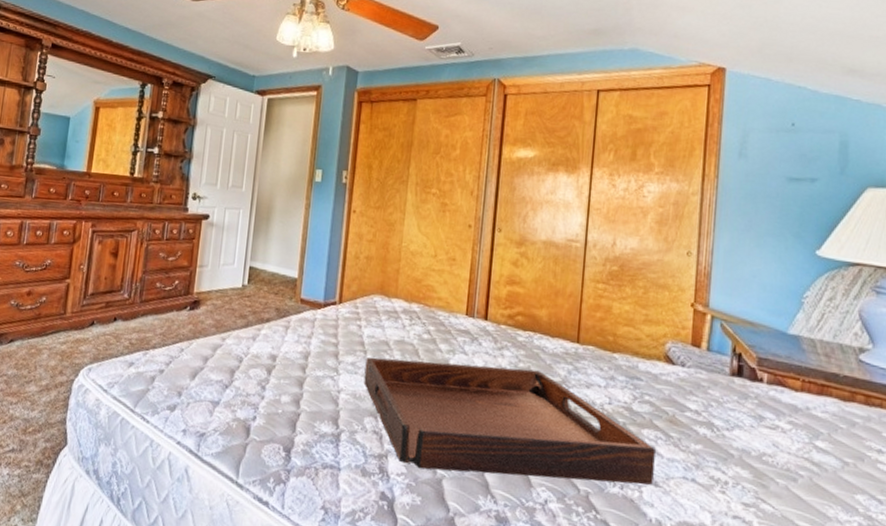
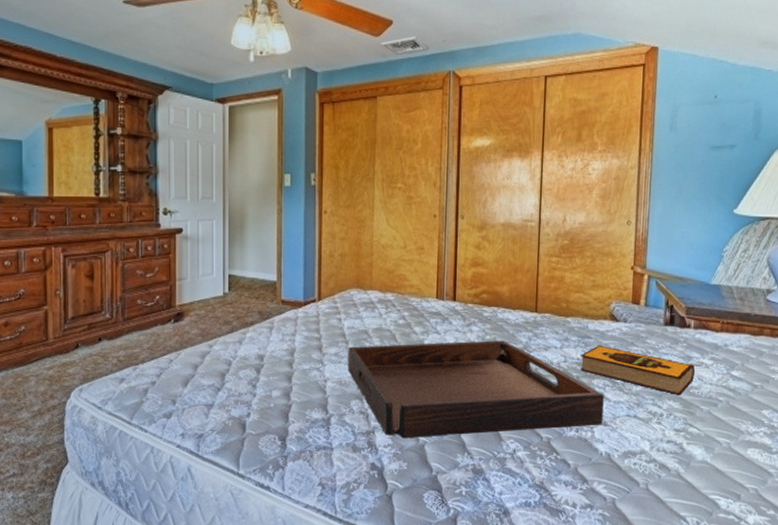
hardback book: none [627,389,768,462] -> present [580,345,695,395]

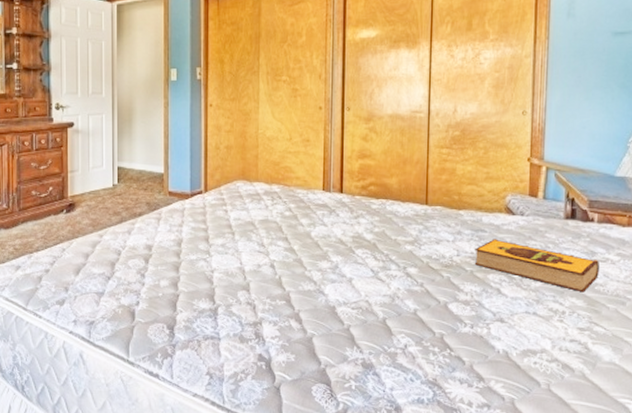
serving tray: present [348,340,604,437] -> none [234,233,500,330]

